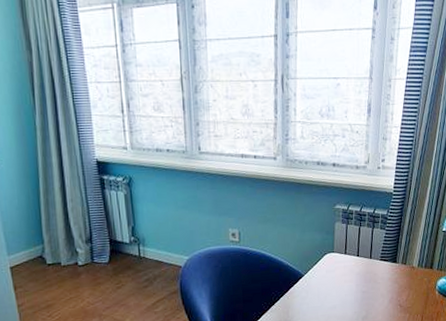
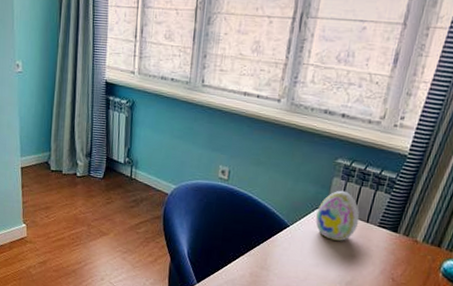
decorative egg: none [326,233,364,281] -> present [316,190,360,241]

